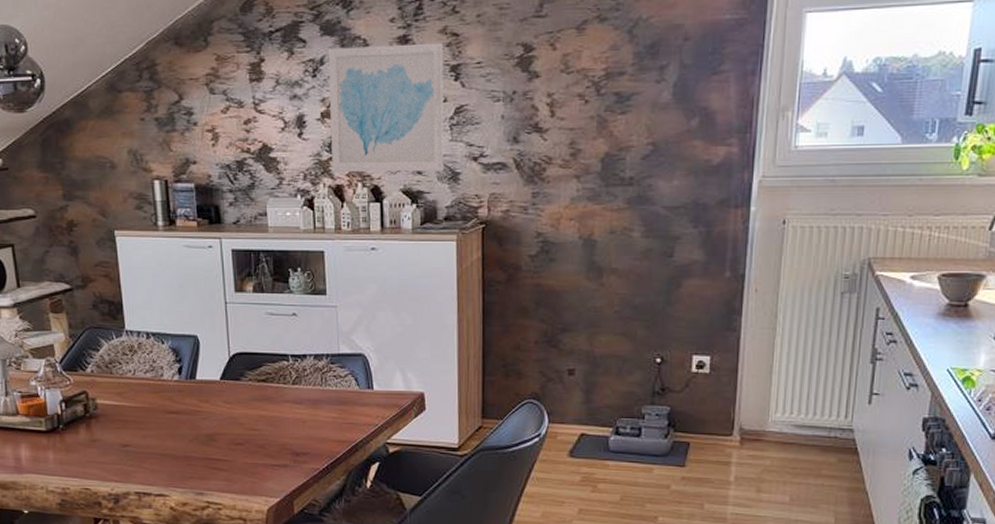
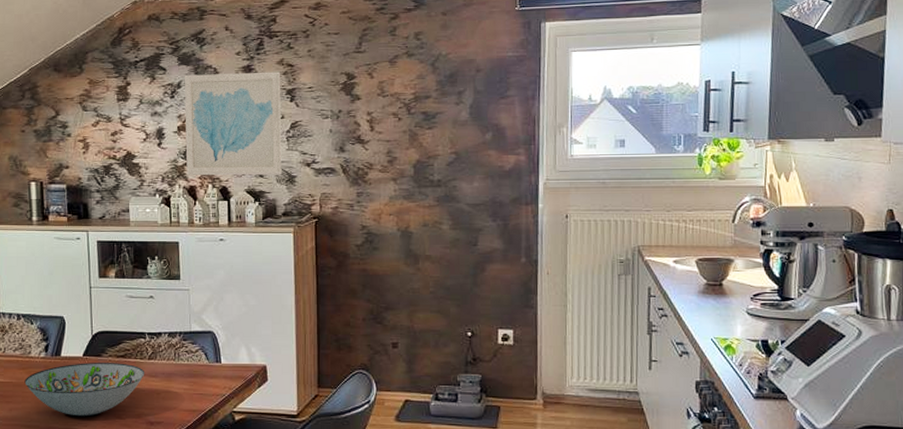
decorative bowl: none [158,387,289,446] -> present [24,363,145,417]

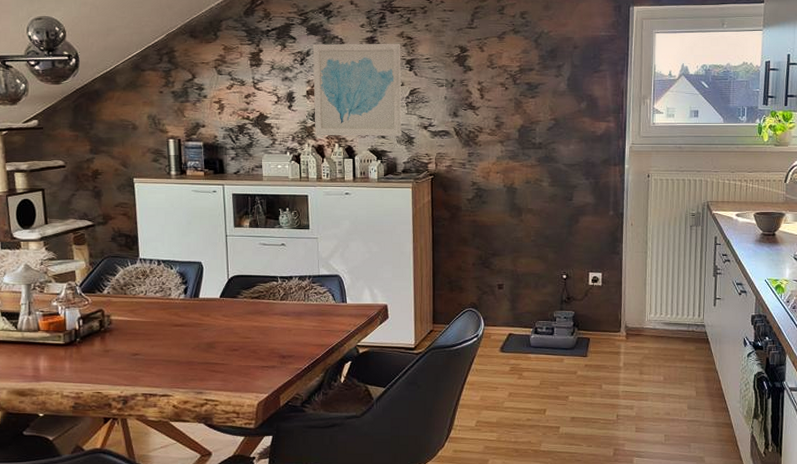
decorative bowl: present [24,363,145,417] -> none [165,303,278,352]

